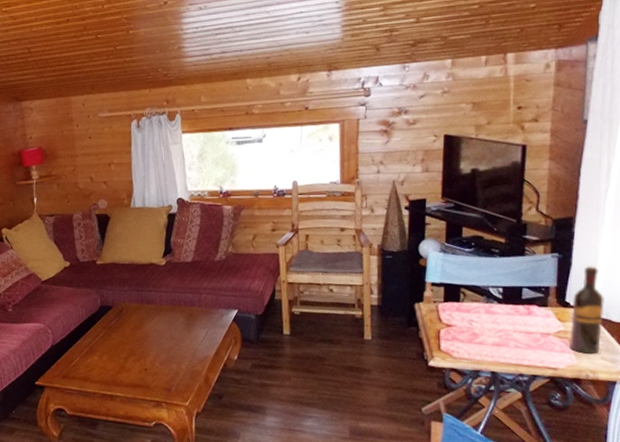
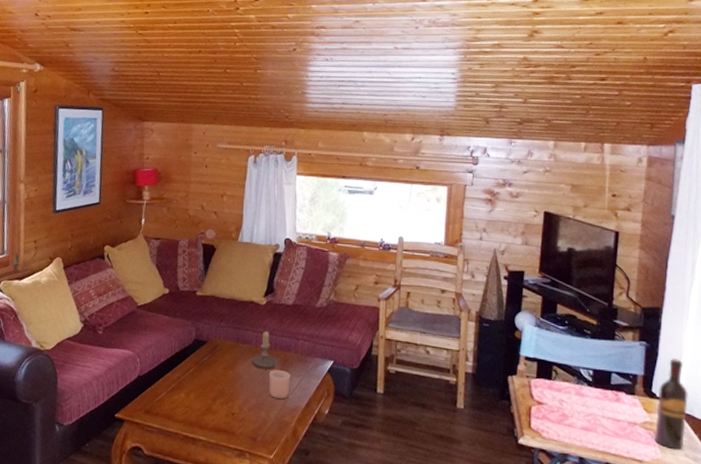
candle: none [157,289,183,326] -> present [251,330,278,370]
mug: none [176,324,198,352] -> present [268,370,291,400]

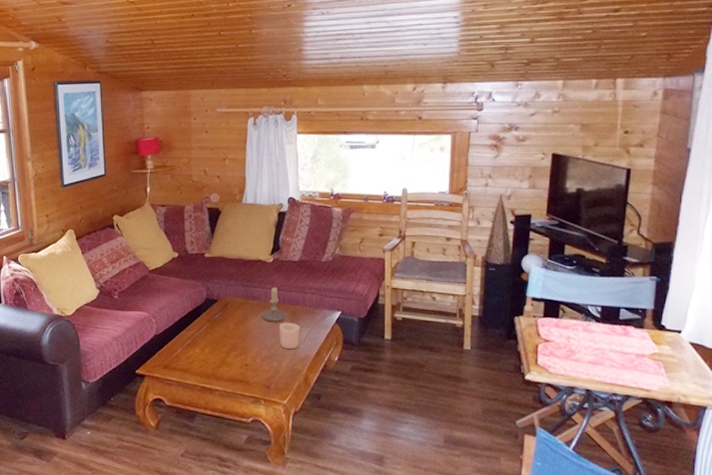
wine bottle: present [654,357,688,450] -> none [662,290,699,379]

